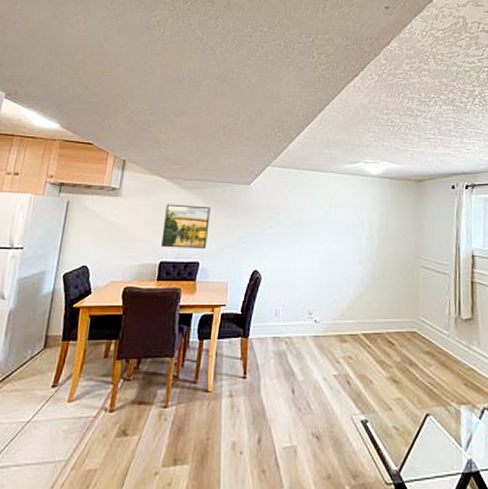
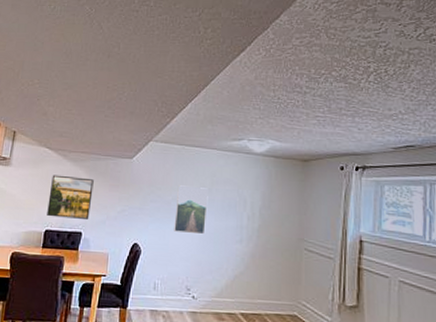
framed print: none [294,209,327,258] -> present [174,185,209,235]

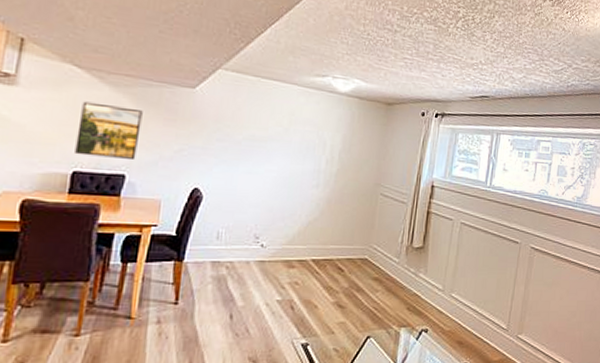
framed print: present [174,185,209,235] -> none [243,123,286,179]

